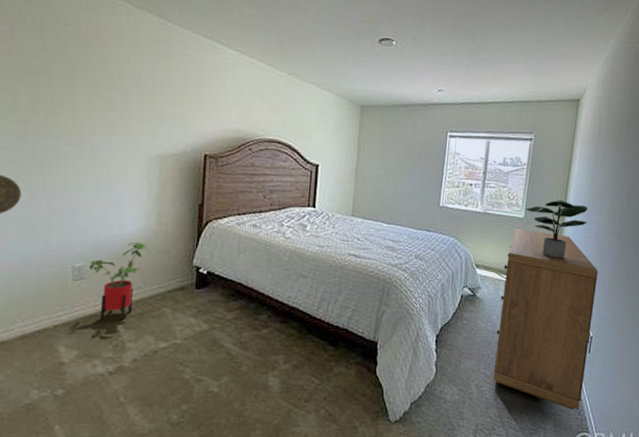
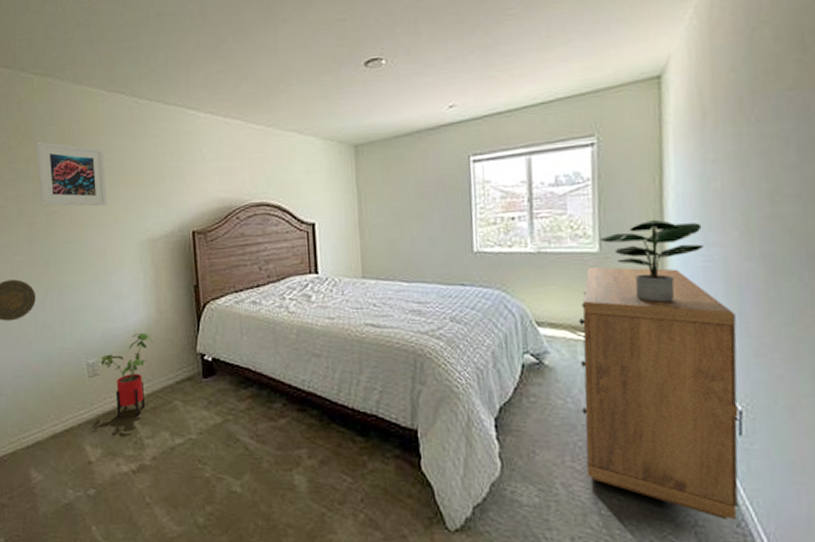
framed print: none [40,38,121,116] -> present [36,141,107,206]

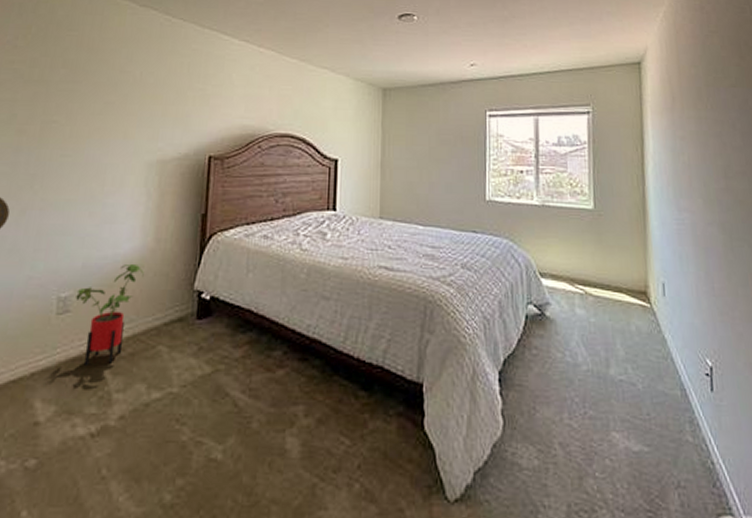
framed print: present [36,141,107,206] -> none [38,45,123,120]
dresser: present [579,266,739,521] -> none [576,222,713,480]
potted plant: present [599,219,703,303] -> none [594,183,676,260]

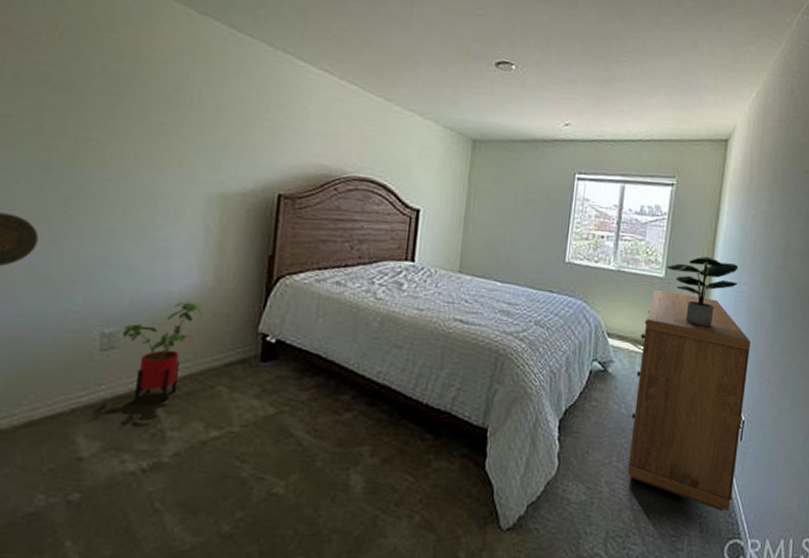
dresser: none [576,222,713,480] -> present [627,289,750,512]
potted plant: none [594,183,676,260] -> present [666,256,738,327]

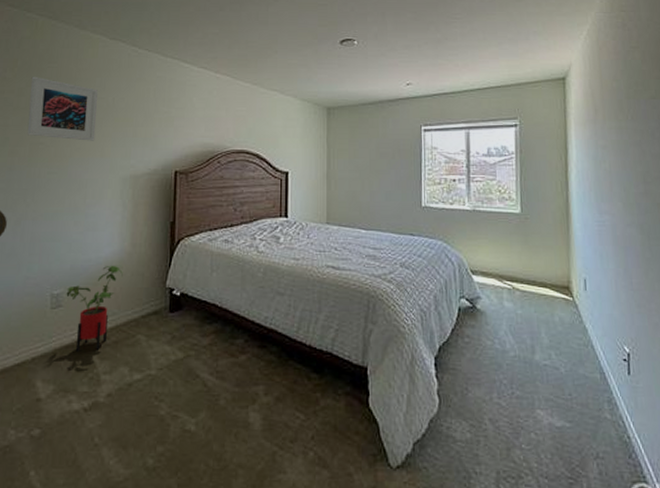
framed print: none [70,46,178,145] -> present [27,76,98,141]
dresser: present [627,289,750,512] -> none [505,225,630,452]
potted plant: present [666,256,738,327] -> none [521,189,598,258]

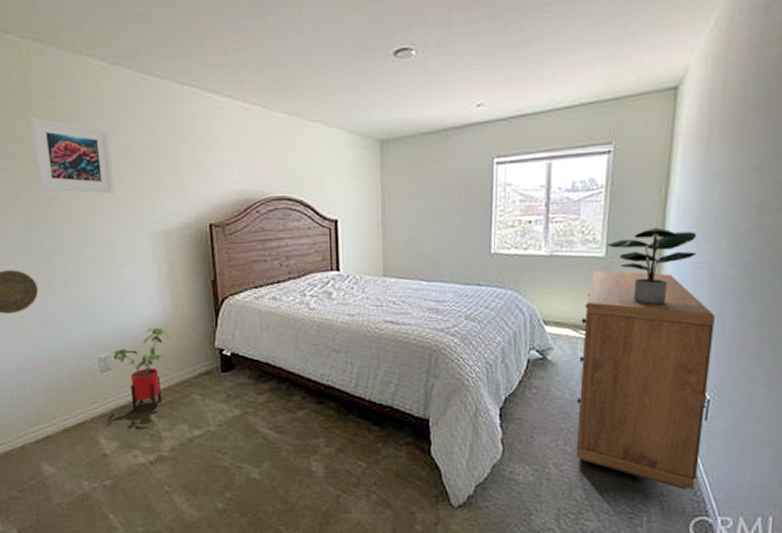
dresser: none [505,225,630,452] -> present [575,270,715,491]
potted plant: none [521,189,598,258] -> present [607,227,697,305]

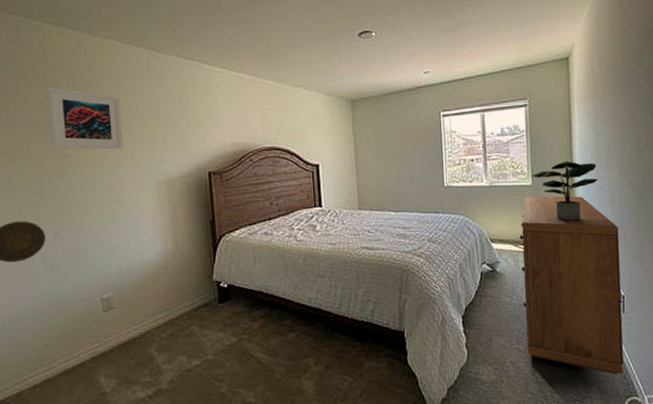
house plant: present [113,327,169,411] -> none [116,265,170,347]

